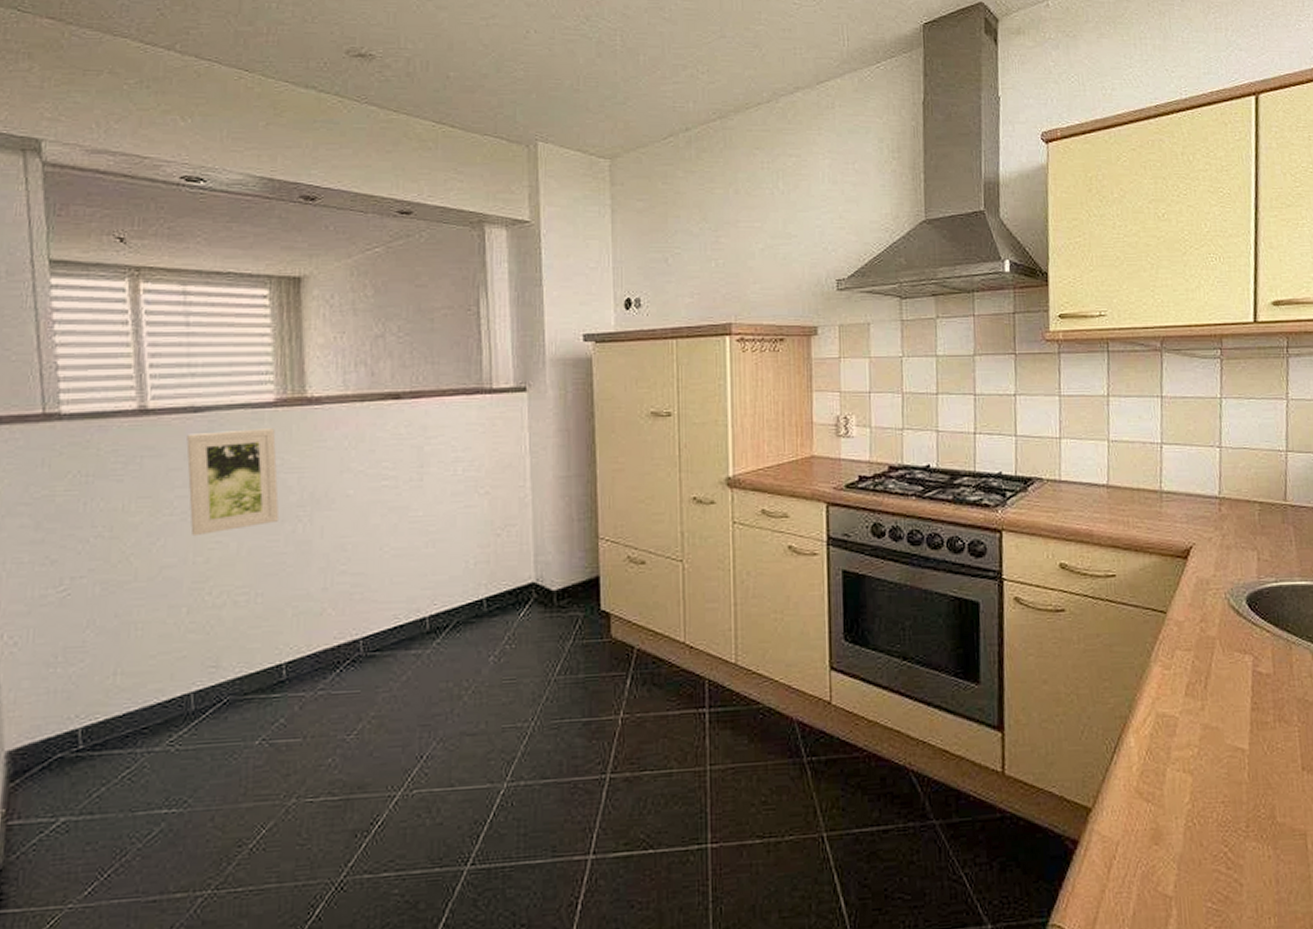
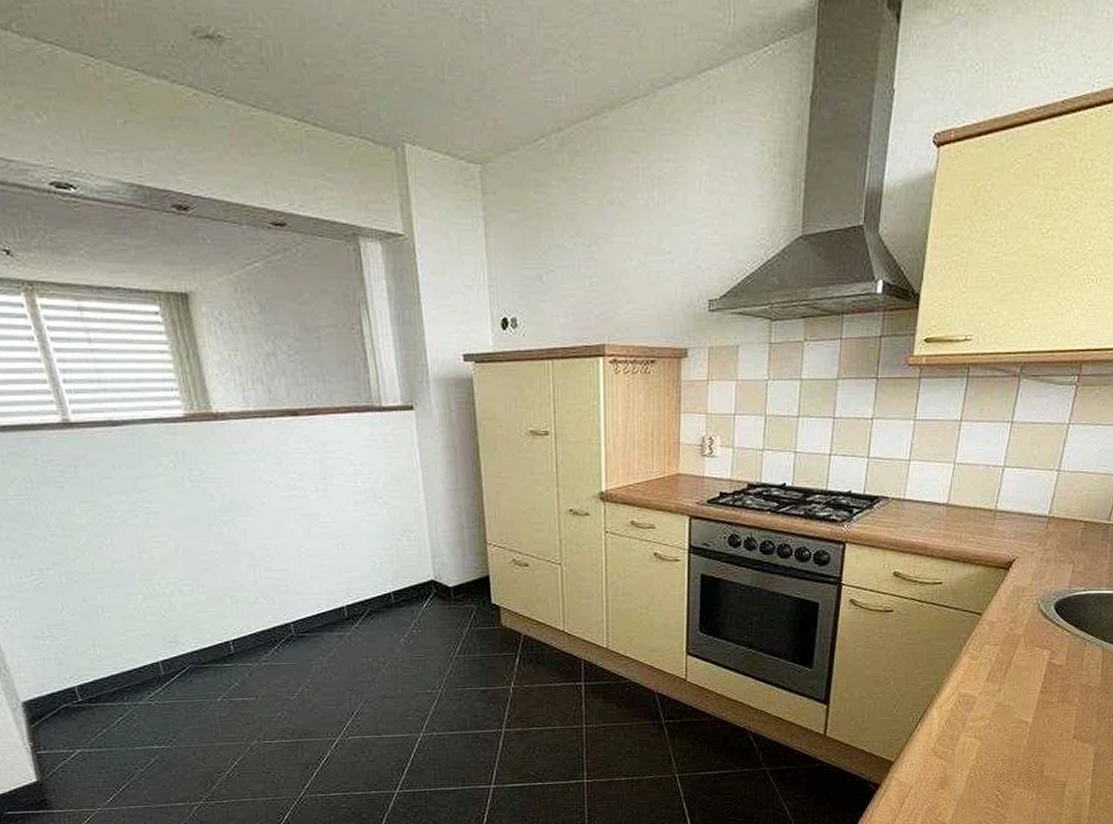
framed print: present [186,428,280,537] -> none [111,442,207,537]

